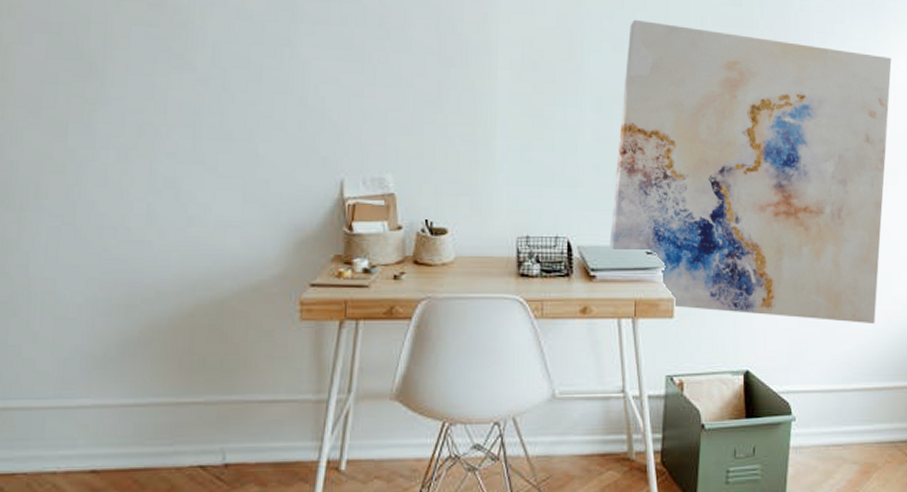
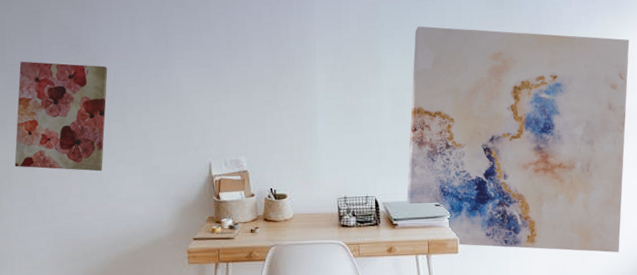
wall art: none [48,20,203,183] -> present [14,61,108,172]

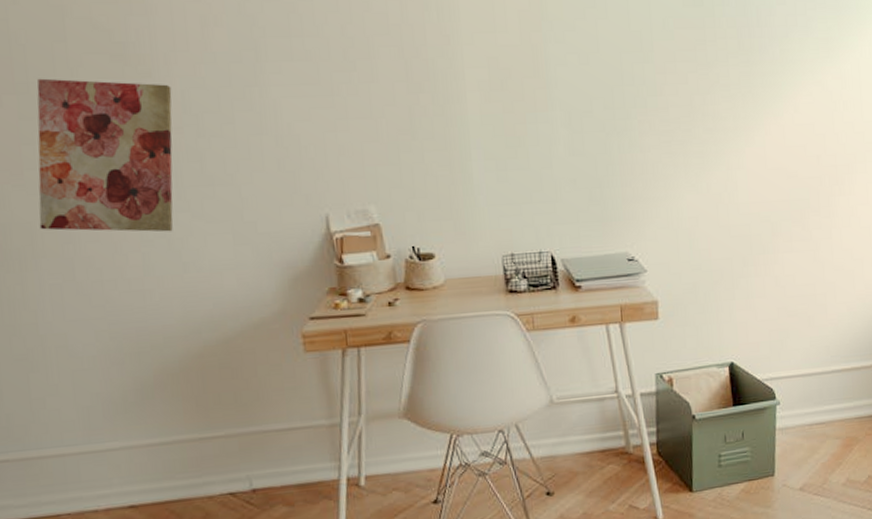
wall art: present [406,26,630,253] -> none [591,28,856,310]

